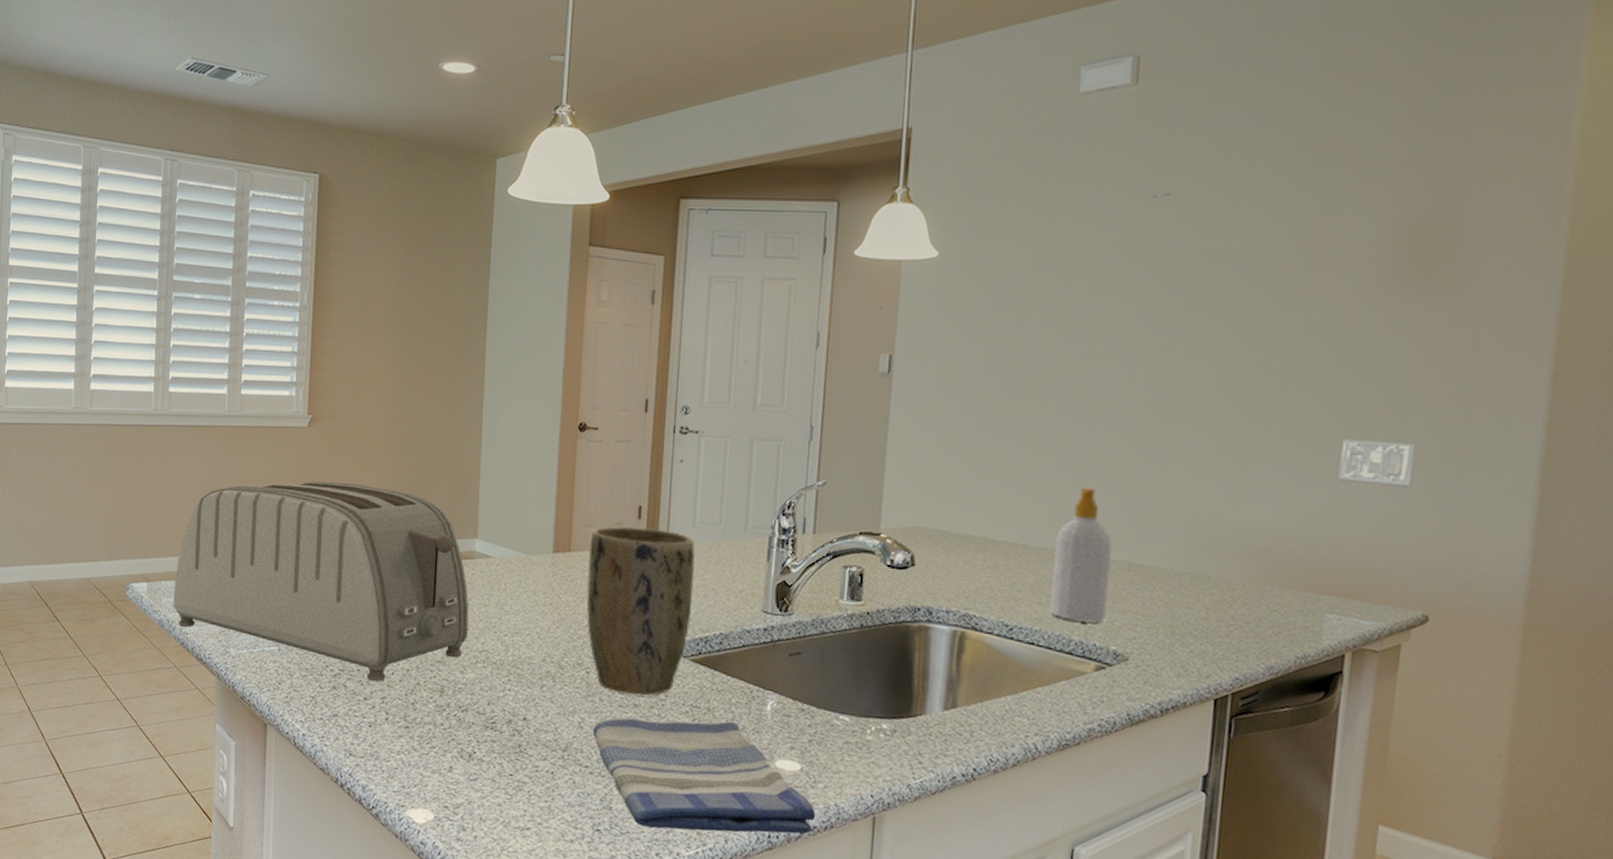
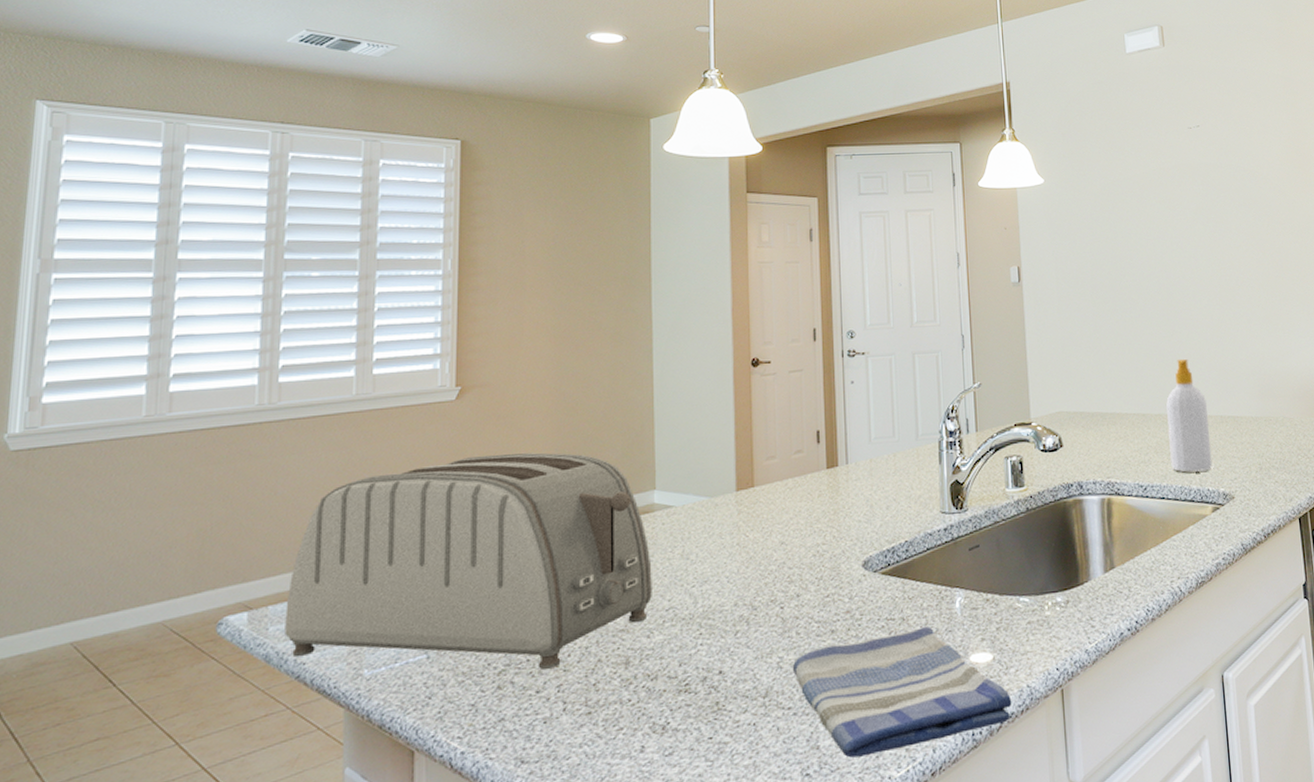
plant pot: present [586,526,695,695] -> none [773,450,876,622]

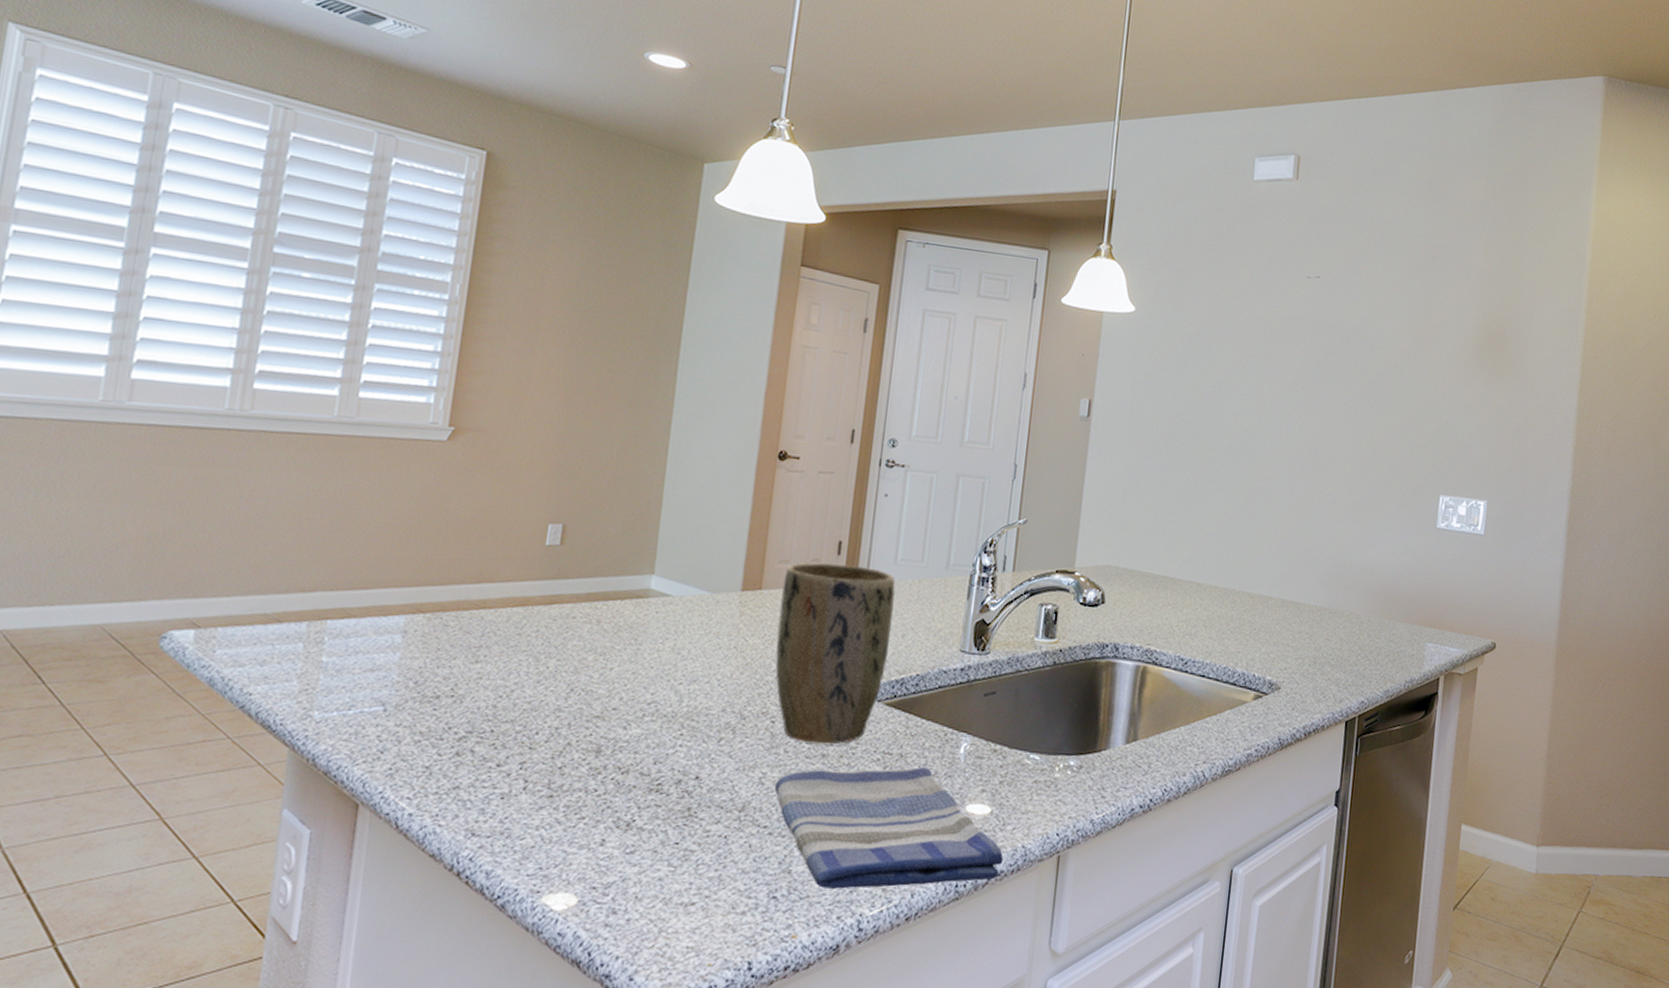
toaster: present [285,452,652,671] -> none [232,505,639,745]
plant pot: none [773,450,876,622] -> present [775,562,896,744]
soap bottle: present [1166,359,1213,473] -> none [1218,531,1270,655]

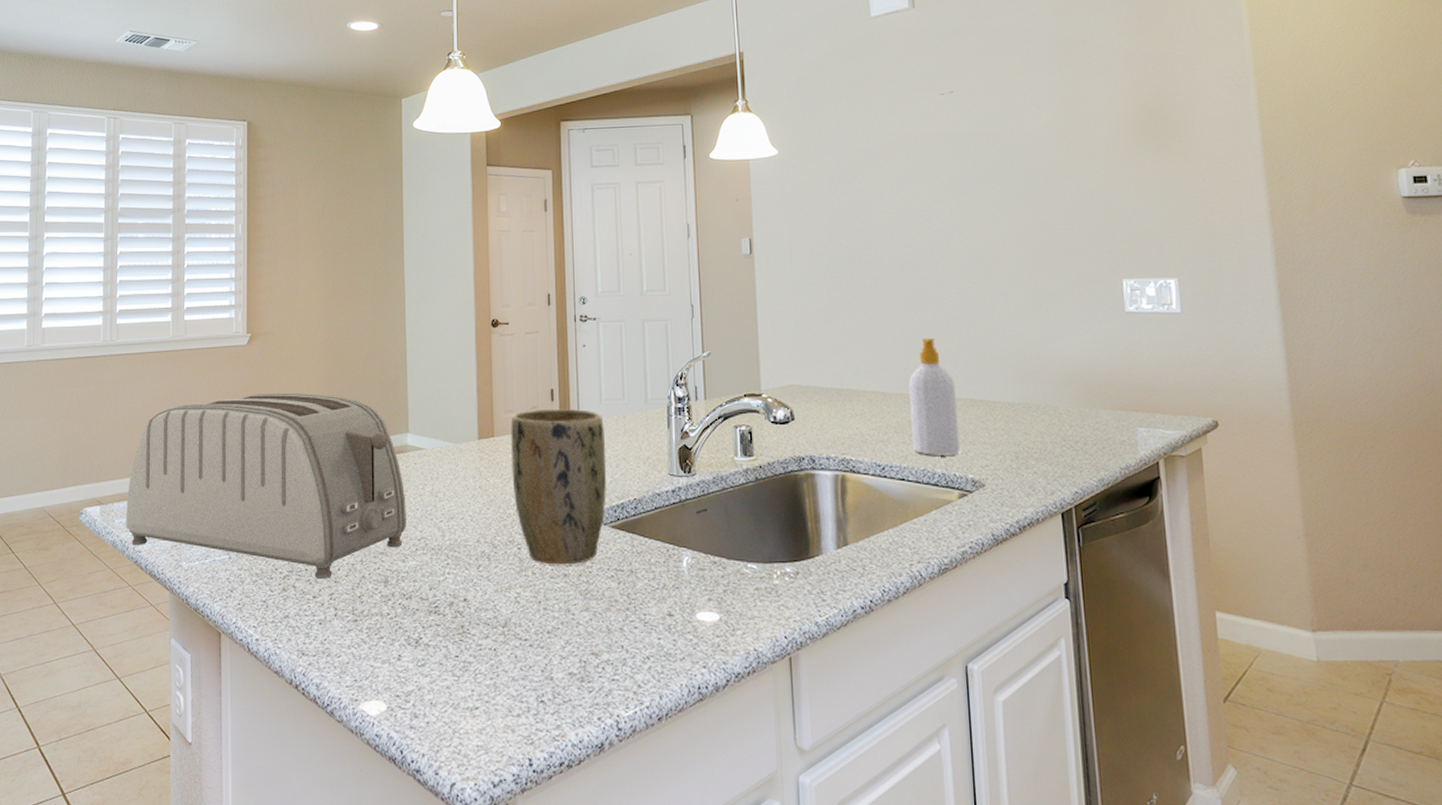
toaster: none [232,505,639,745] -> present [126,393,406,580]
dish towel: present [774,767,1004,889] -> none [528,581,739,693]
soap bottle: none [1218,531,1270,655] -> present [909,338,960,455]

